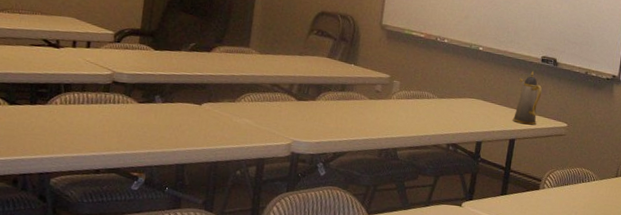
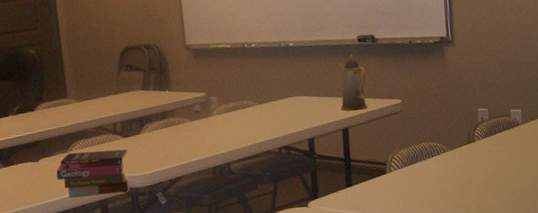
books: none [217,103,298,155] -> present [56,149,129,197]

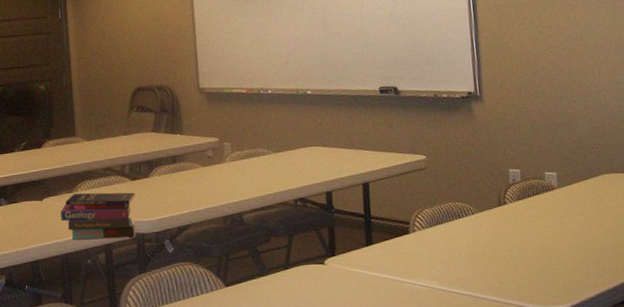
coffee pot: present [338,53,367,111] -> none [359,105,389,165]

